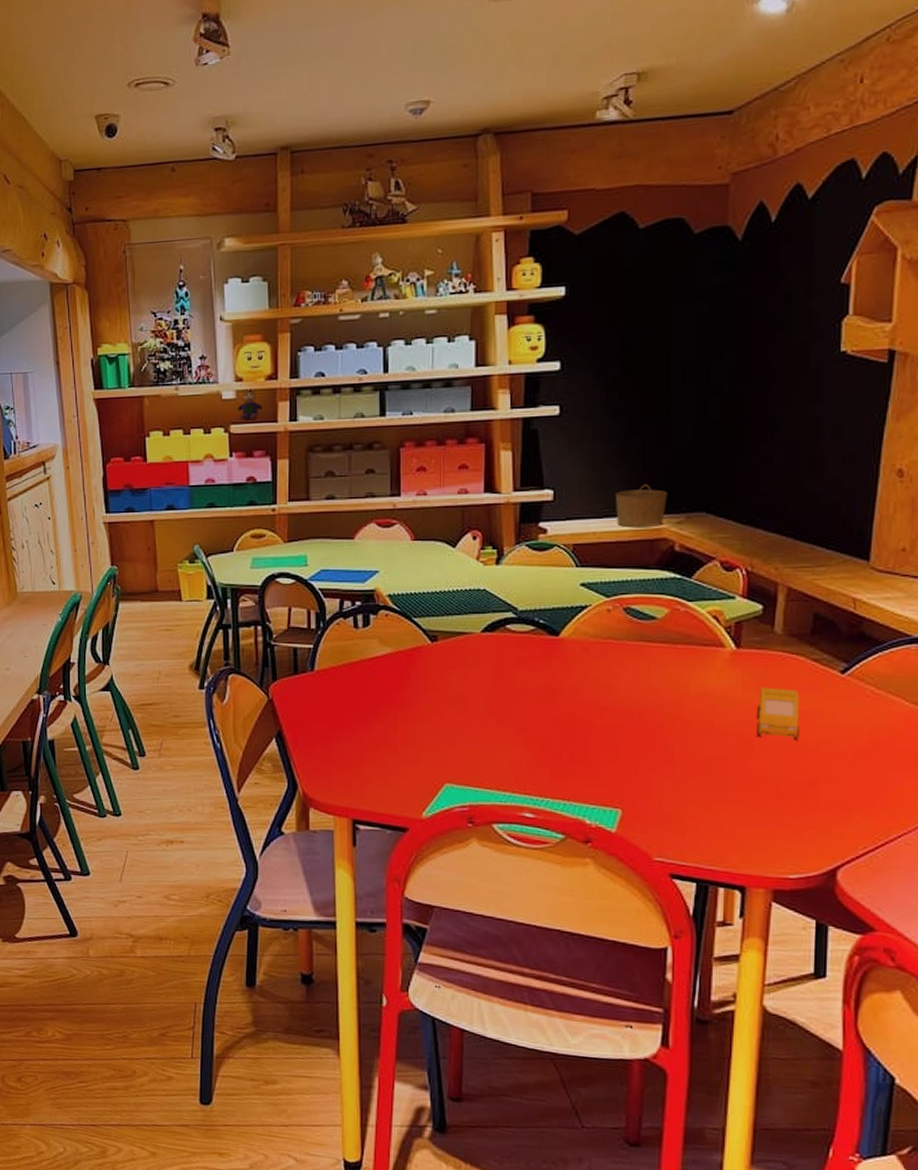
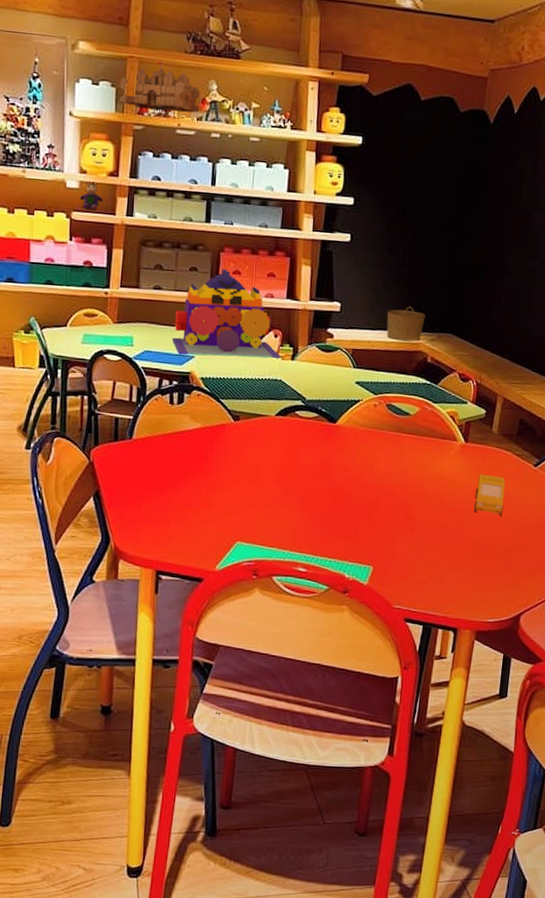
toy castle: none [272,242,363,300] -> present [119,60,200,113]
toy building set: none [351,466,482,571] -> present [172,268,281,359]

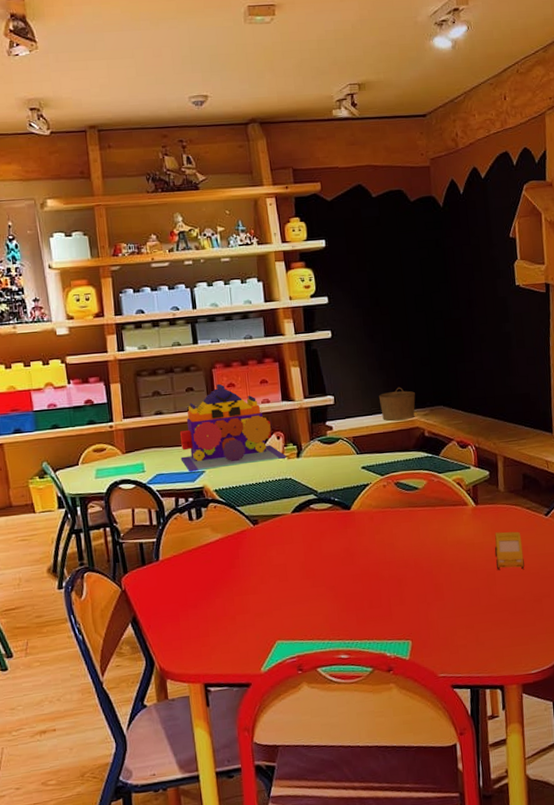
stuffed toy: present [79,181,103,211] -> none [71,325,93,353]
toy castle: present [119,60,200,113] -> none [91,203,169,251]

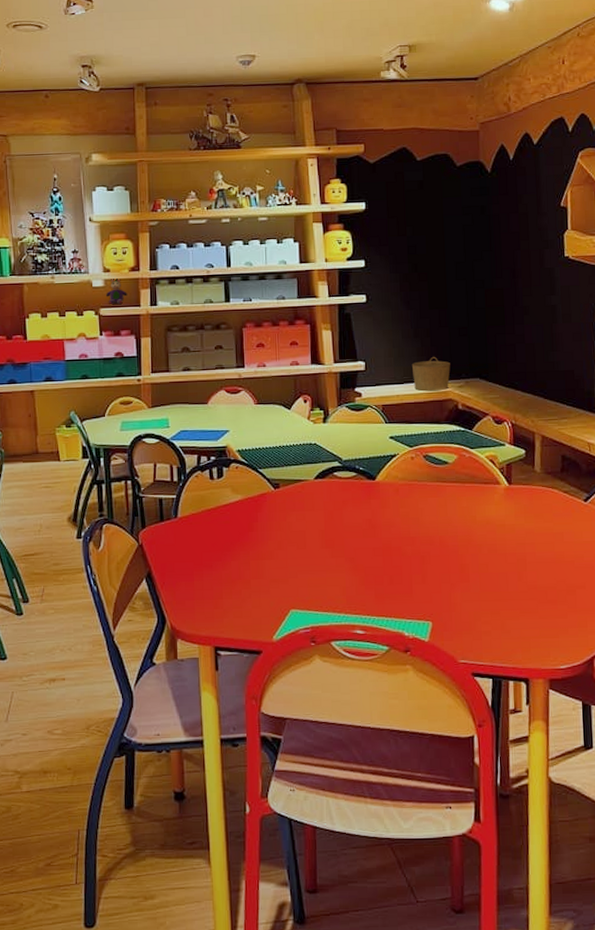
stuffed toy: none [71,325,93,353] -> present [105,278,127,305]
toy building set: present [179,383,286,472] -> none [205,343,312,431]
toy car: present [494,531,525,570] -> none [526,515,559,556]

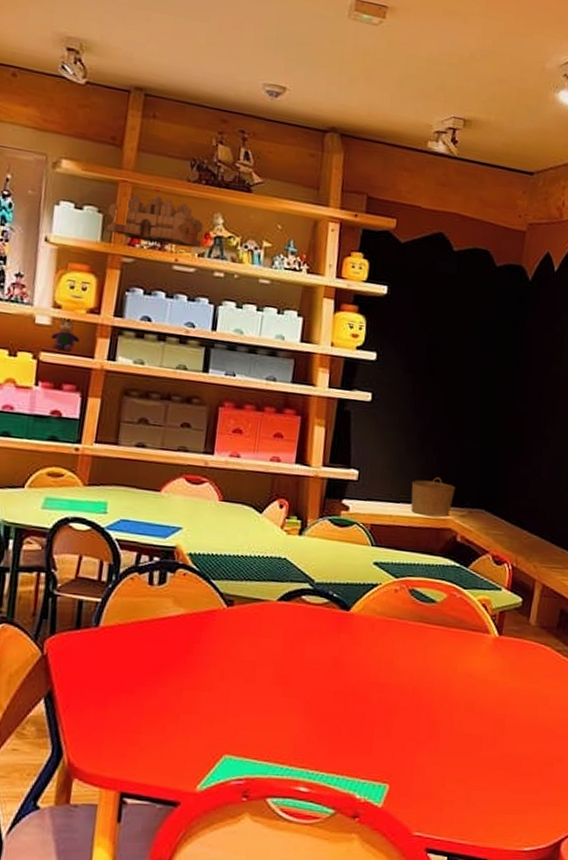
toy castle: none [132,160,208,206] -> present [106,187,203,248]

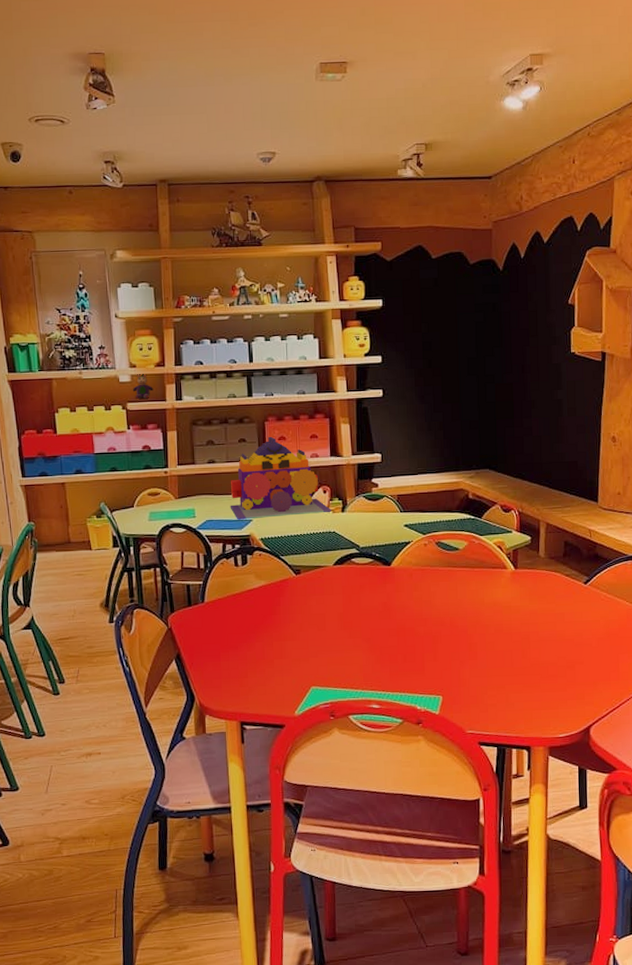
toy castle: present [106,187,203,248] -> none [156,257,230,303]
toy building set: none [155,426,286,533] -> present [230,436,331,520]
basket: present [411,476,455,518] -> none [425,448,462,482]

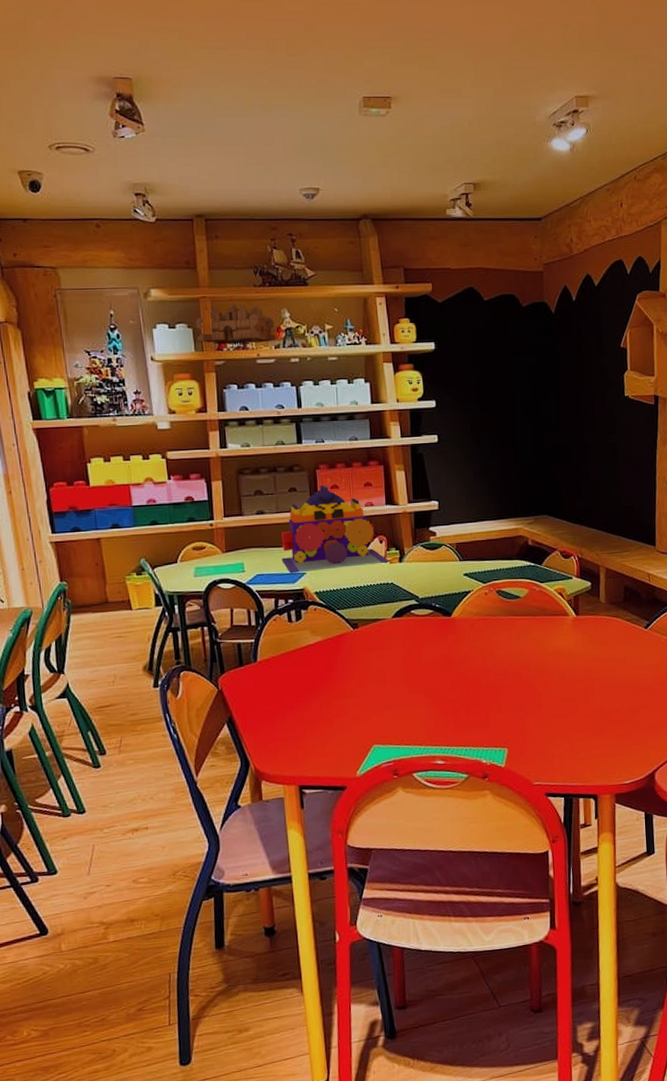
stuffed toy: present [132,374,153,400] -> none [172,420,195,448]
toy castle: none [156,257,230,303] -> present [195,296,275,345]

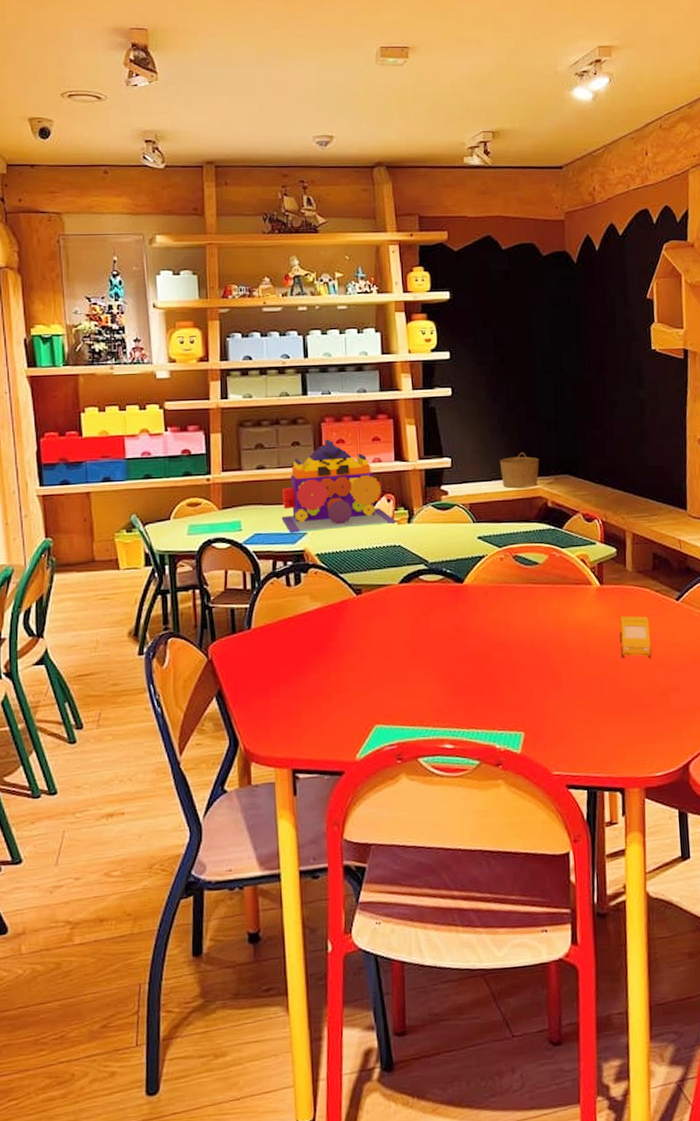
toy castle: present [195,296,275,345] -> none [201,243,283,292]
basket: none [483,494,520,529] -> present [499,452,539,489]
toy car: none [593,643,622,681] -> present [619,615,652,658]

